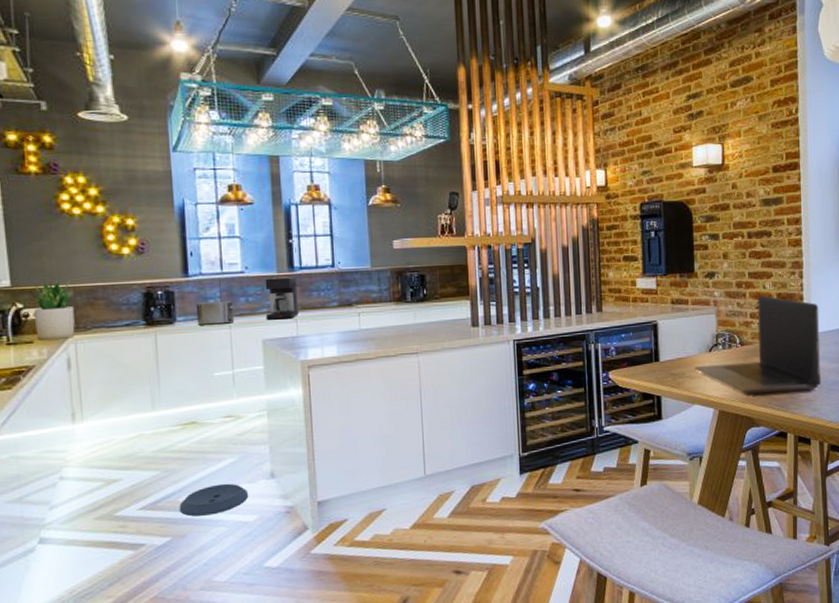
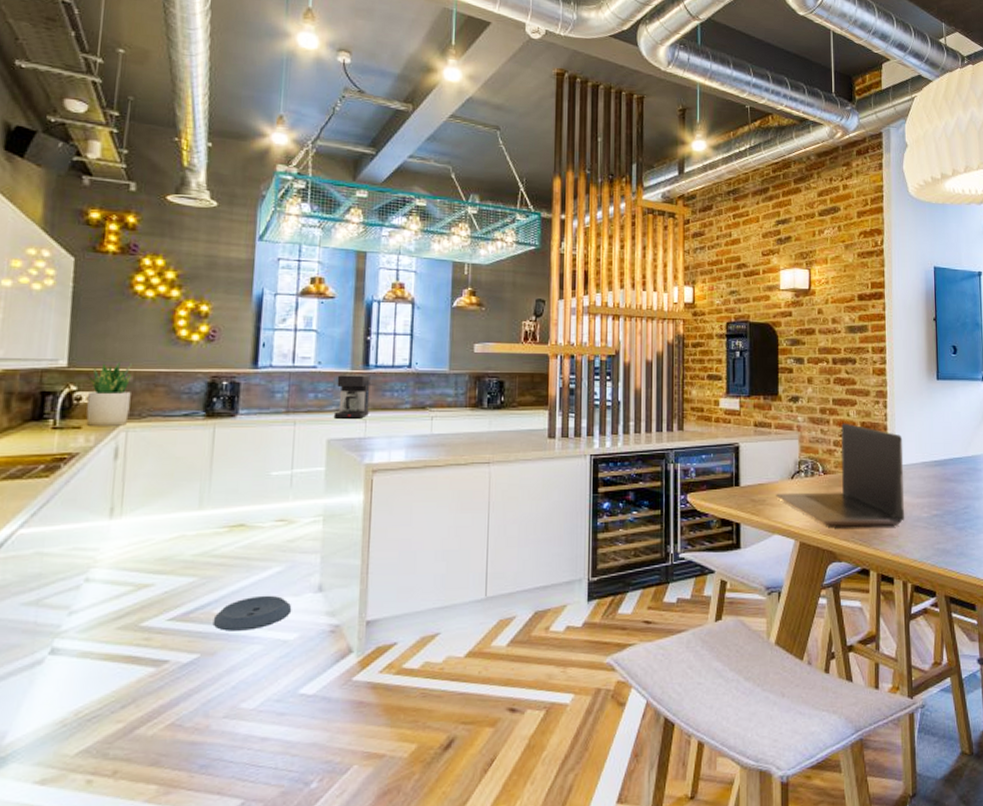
toaster: present [195,301,234,325] -> none [260,396,302,422]

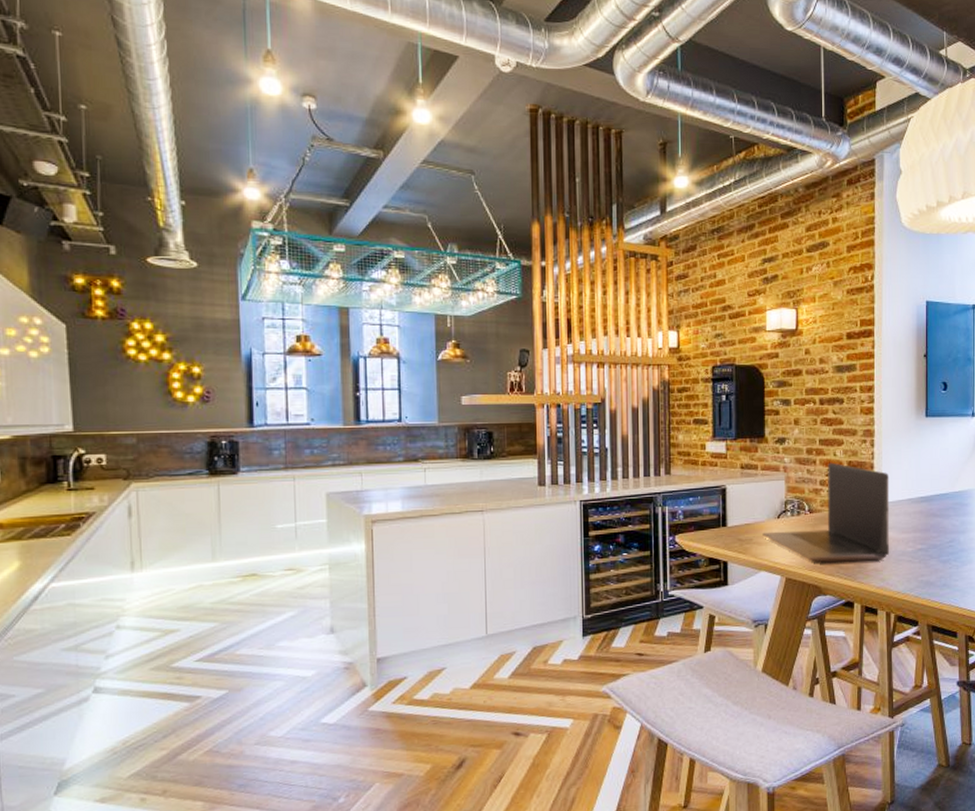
planter: present [86,361,132,427] -> none [94,425,137,488]
robot vacuum: present [213,595,291,631] -> none [236,637,306,670]
coffee maker: present [333,375,371,419] -> none [330,430,364,473]

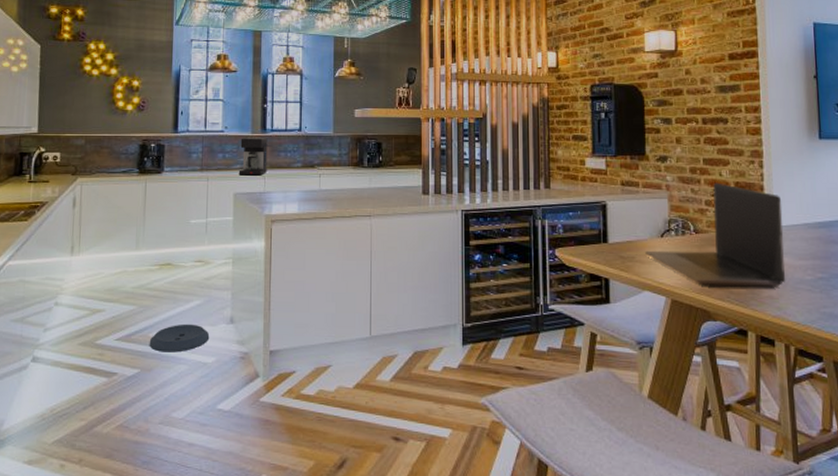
robot vacuum: none [236,637,306,670] -> present [149,323,209,352]
coffee maker: none [330,430,364,473] -> present [238,138,268,176]

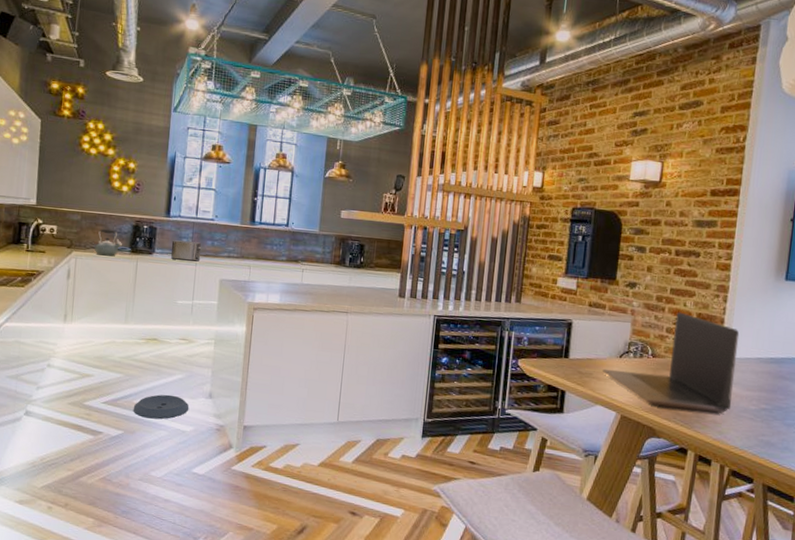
kettle: none [101,152,130,179] -> present [94,229,123,256]
toaster: none [180,156,213,178] -> present [170,240,202,262]
coffee maker: present [238,138,268,176] -> none [225,228,256,265]

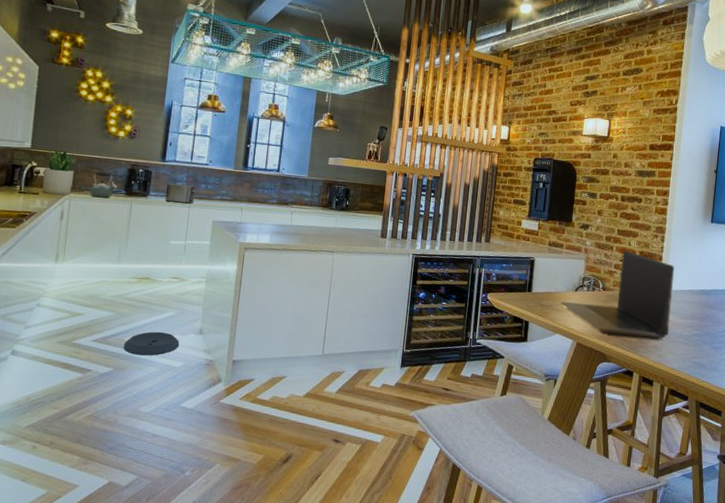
planter: none [48,203,80,254] -> present [42,147,76,196]

